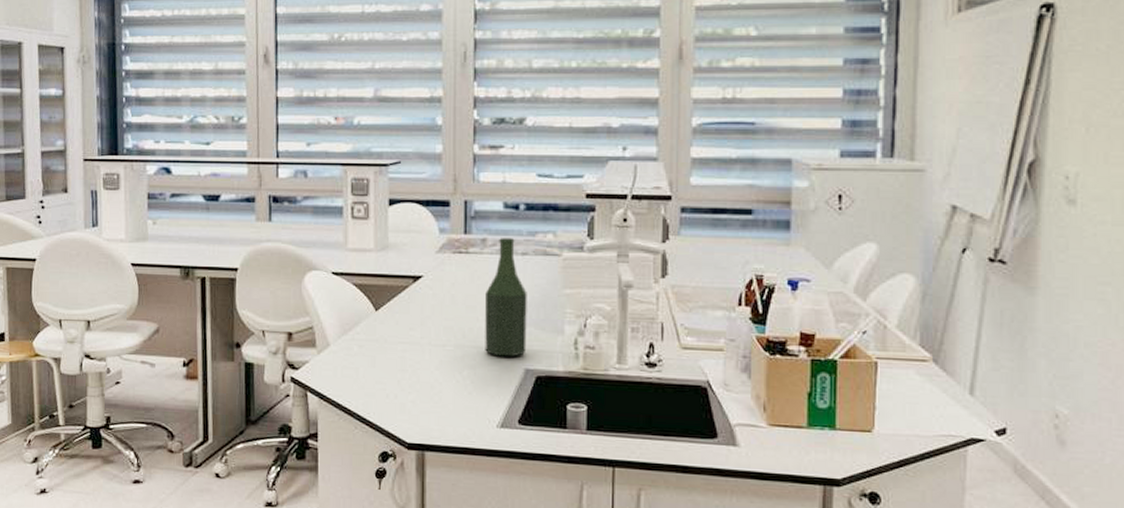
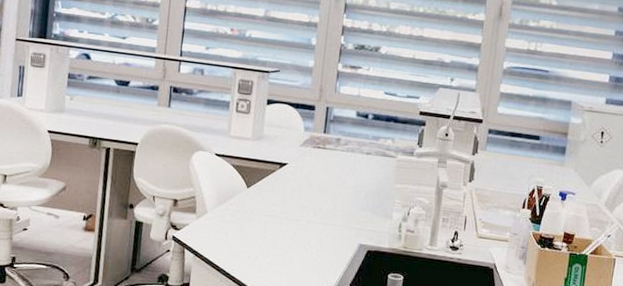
bottle: present [485,238,527,357] -> none [330,139,367,234]

